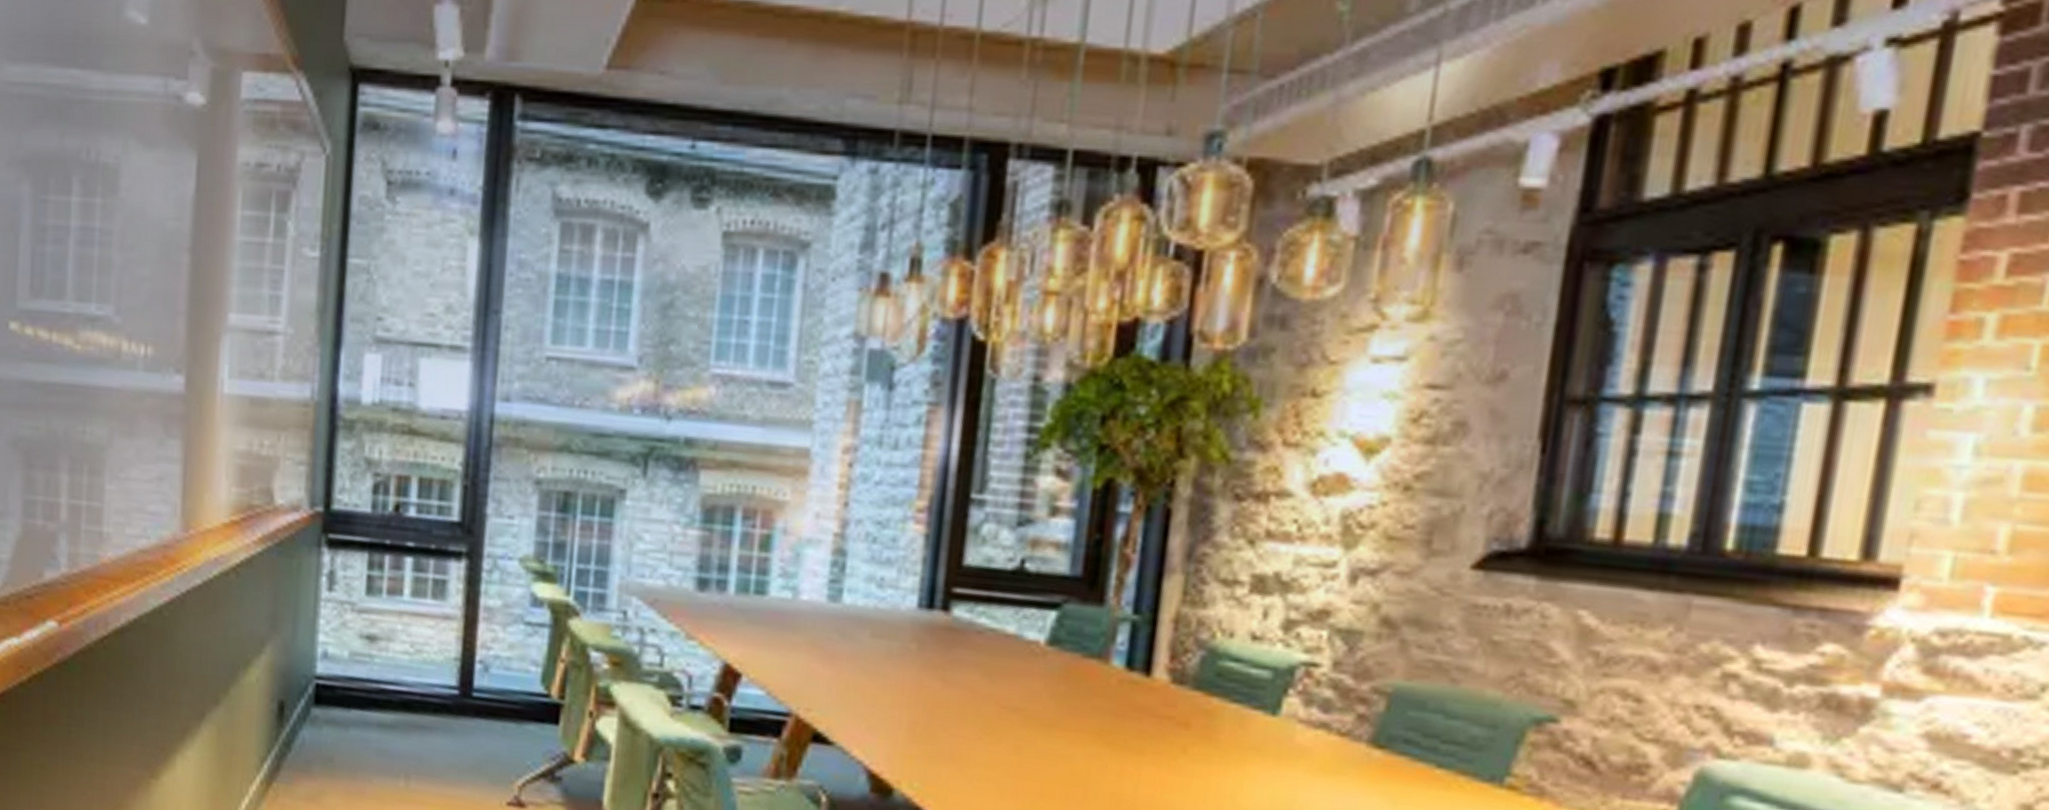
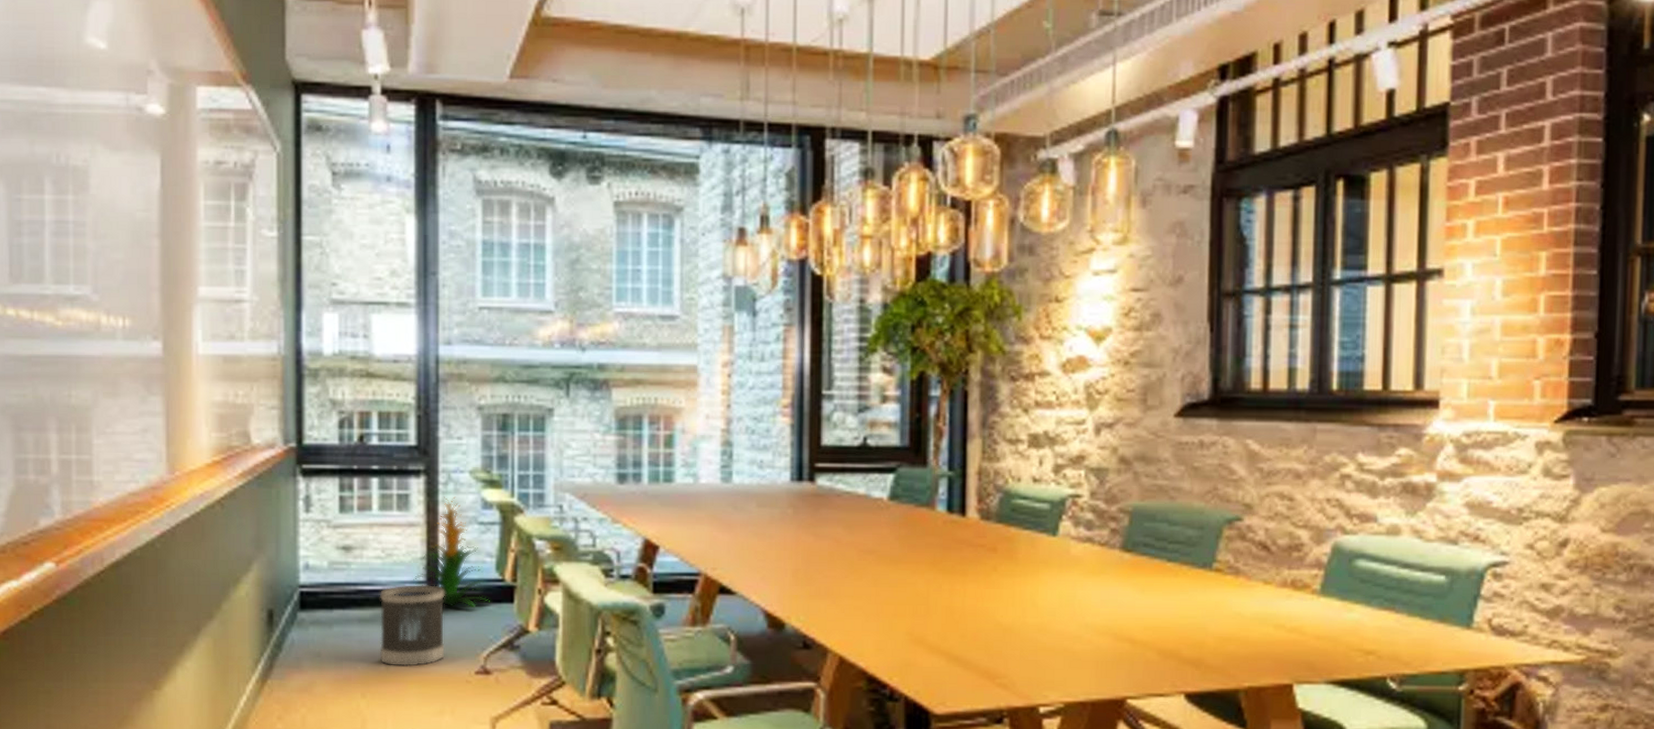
wastebasket: none [399,688,479,788] -> present [380,584,445,666]
indoor plant: none [444,587,531,726] -> present [413,496,490,609]

